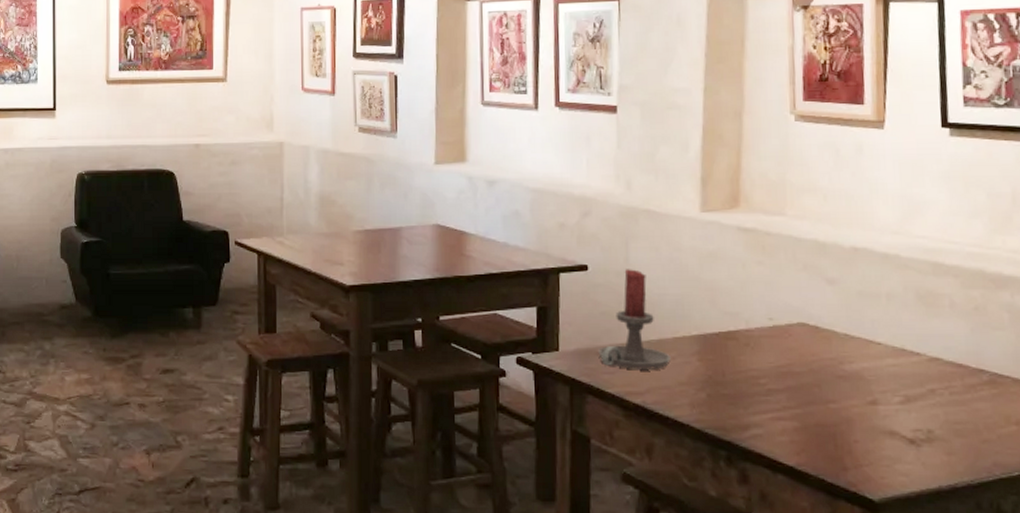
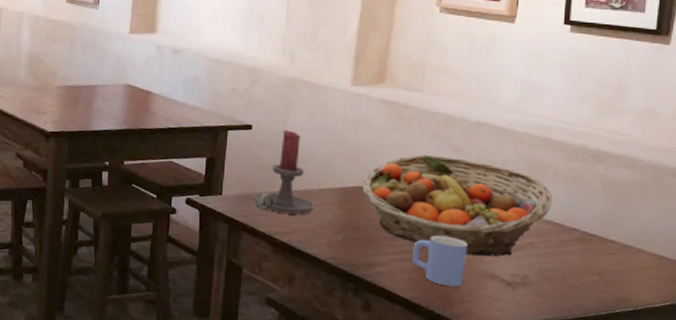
fruit basket: none [724,291,952,410] -> present [362,155,552,257]
mug: none [792,386,857,449] -> present [412,235,468,287]

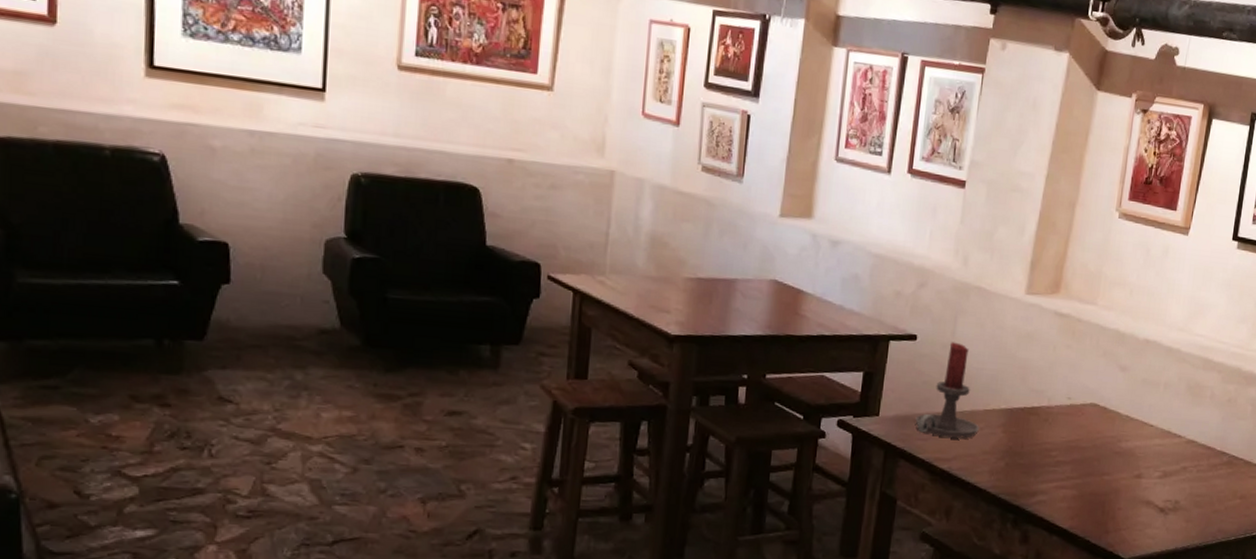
fruit basket: present [362,155,552,257] -> none [1028,373,1208,483]
mug: present [412,235,468,287] -> none [1073,460,1127,515]

